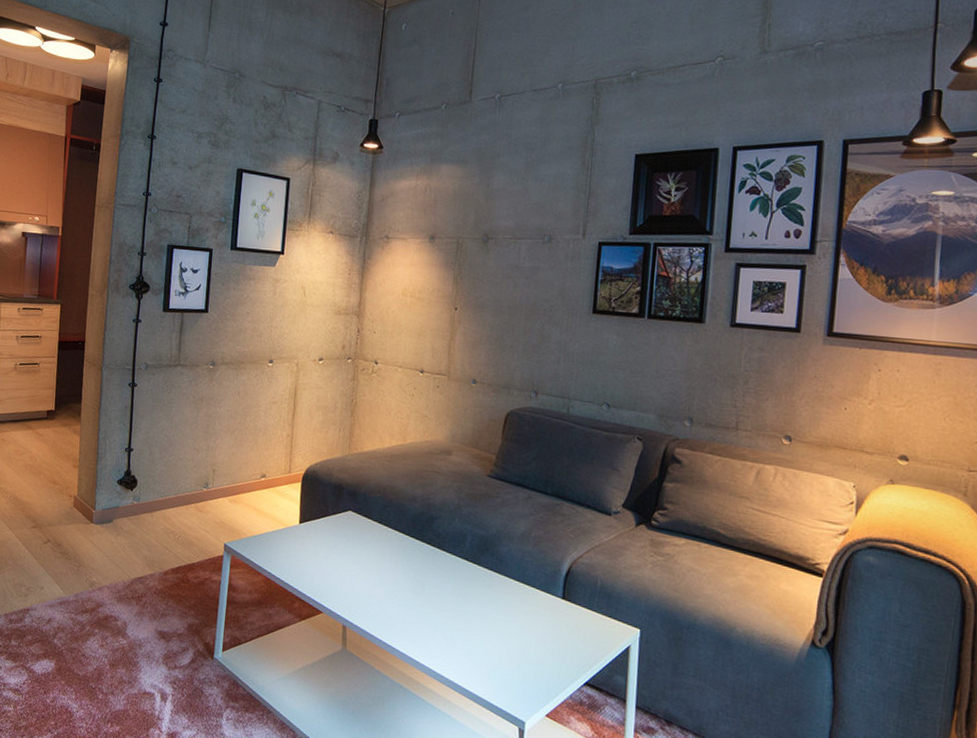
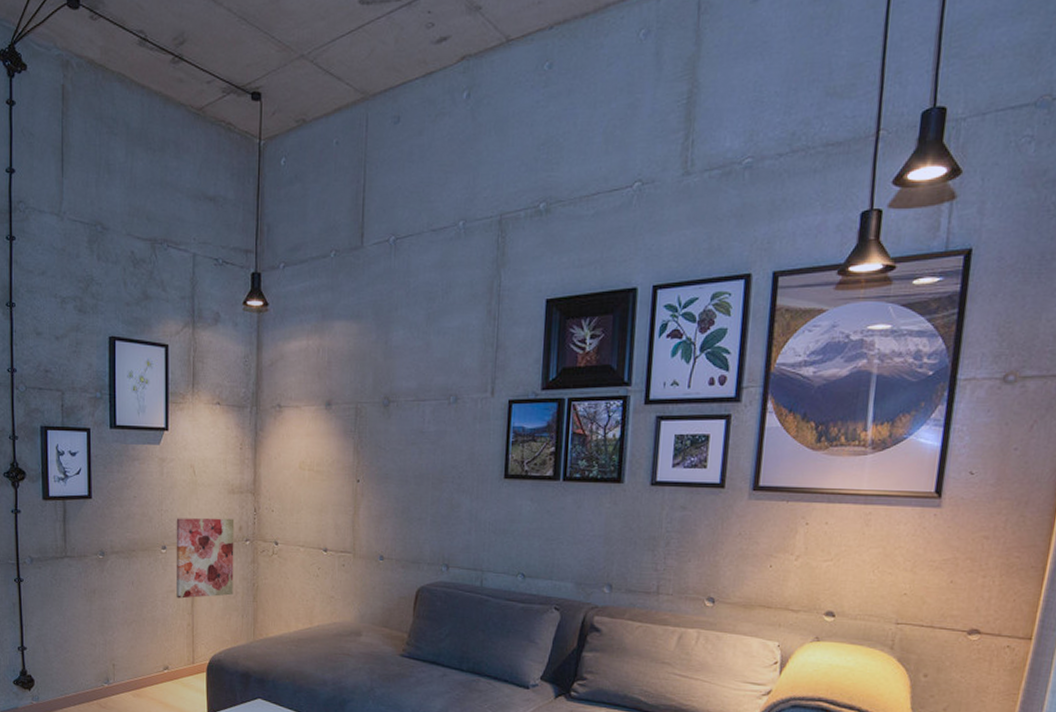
wall art: none [279,334,339,411] -> present [175,518,235,599]

